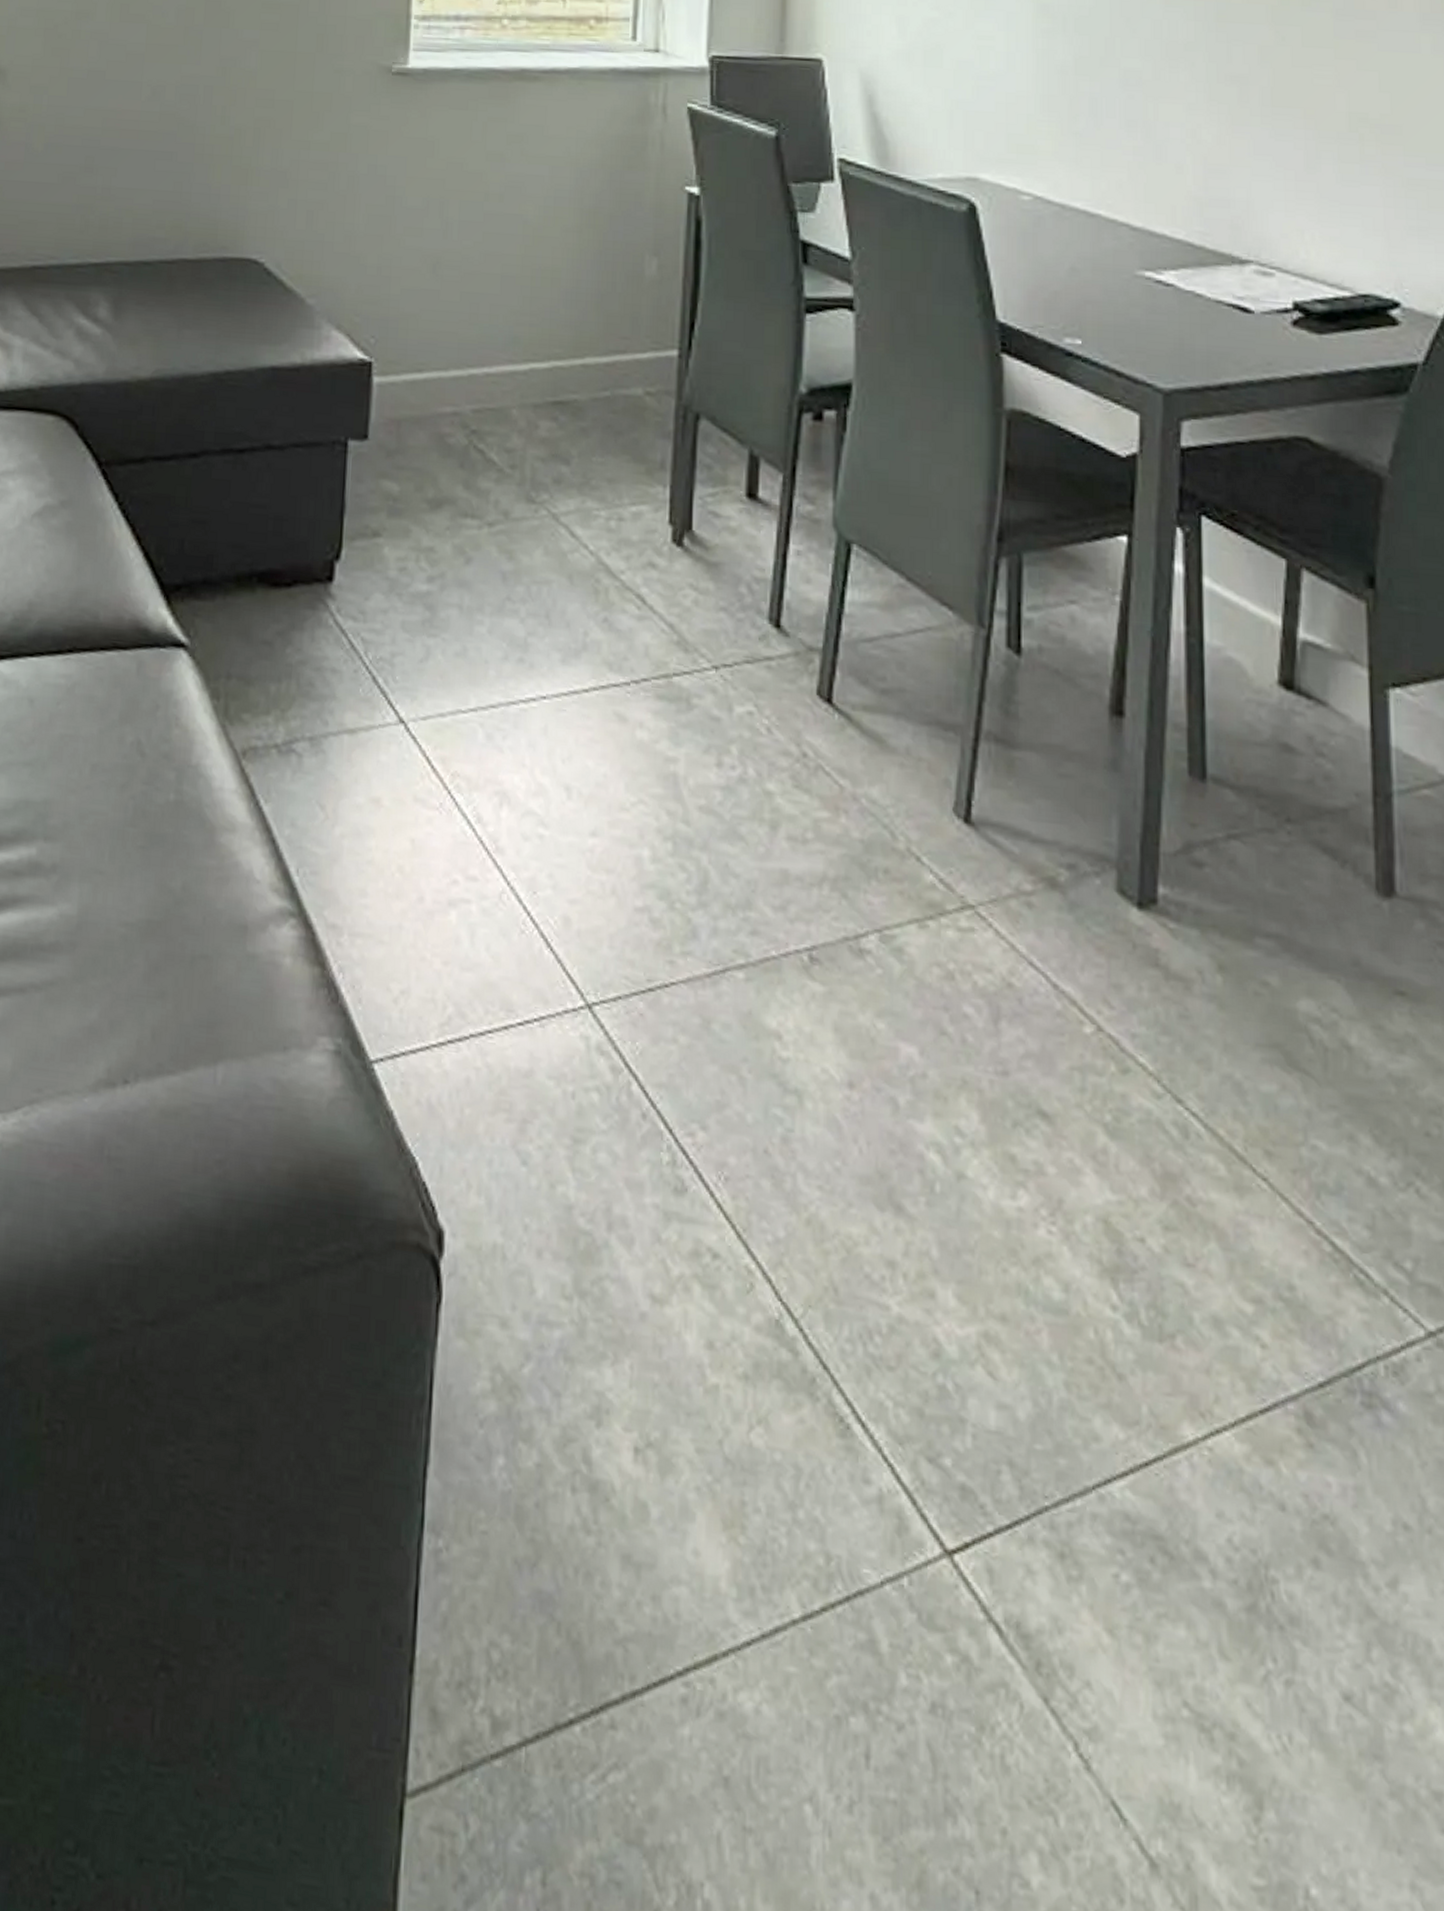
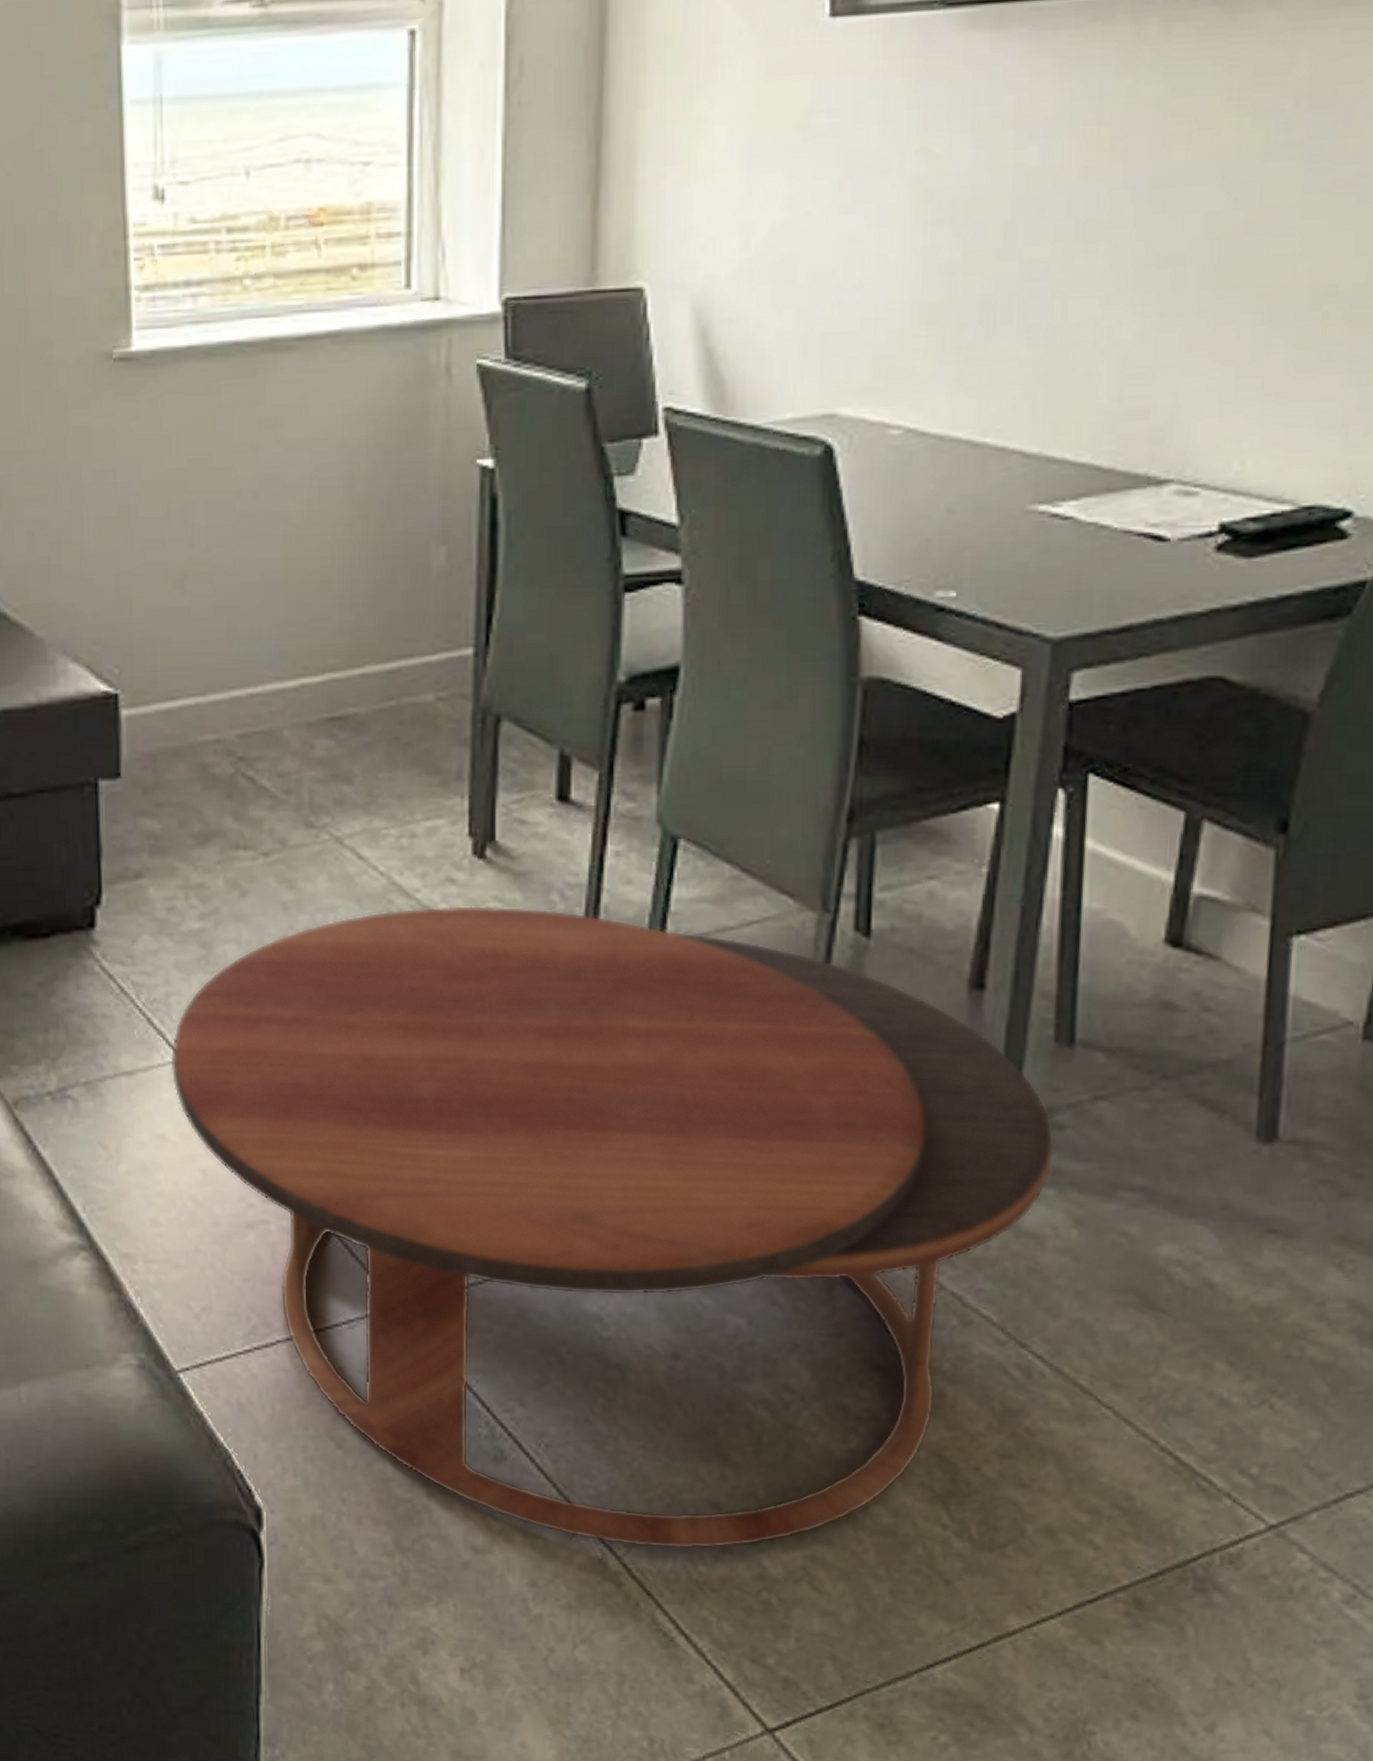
coffee table: none [390,588,1196,1317] -> present [170,906,1055,1550]

